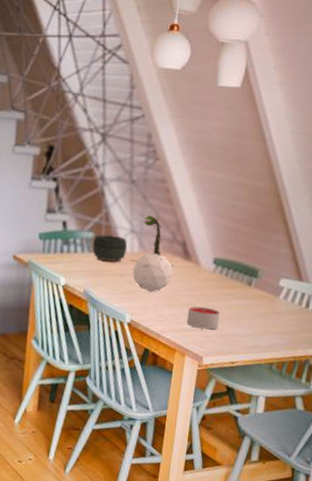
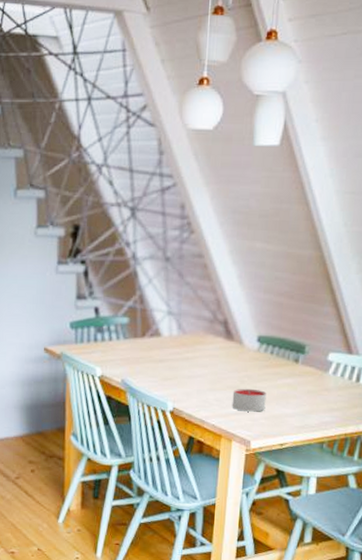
bowl: present [92,234,128,262] -> none [127,319,166,347]
plant: present [130,215,174,292] -> none [168,295,216,377]

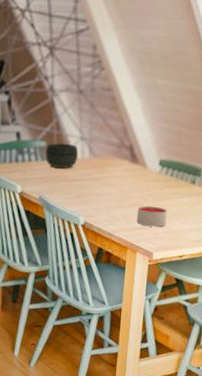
bowl: none [127,319,166,347] -> present [45,143,79,168]

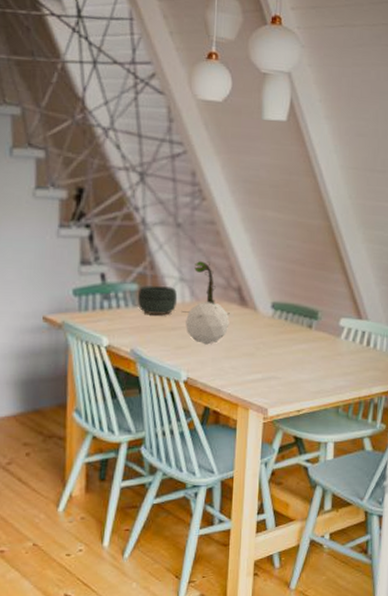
plant: none [81,123,122,195] -> present [181,261,230,345]
candle: present [136,205,167,227] -> none [248,355,282,379]

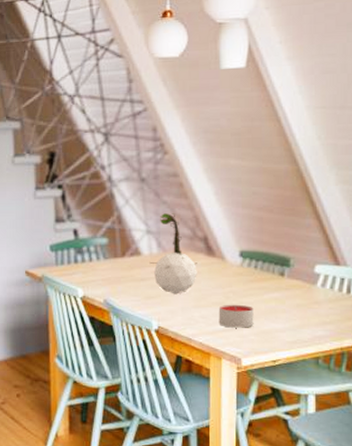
bowl: present [137,286,178,315] -> none [107,239,145,266]
candle: none [248,355,282,379] -> present [218,304,254,328]

